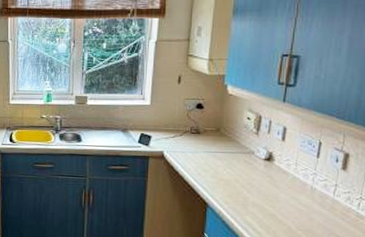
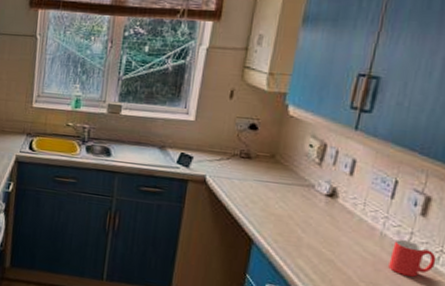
mug: none [320,192,357,222] -> present [388,239,437,277]

